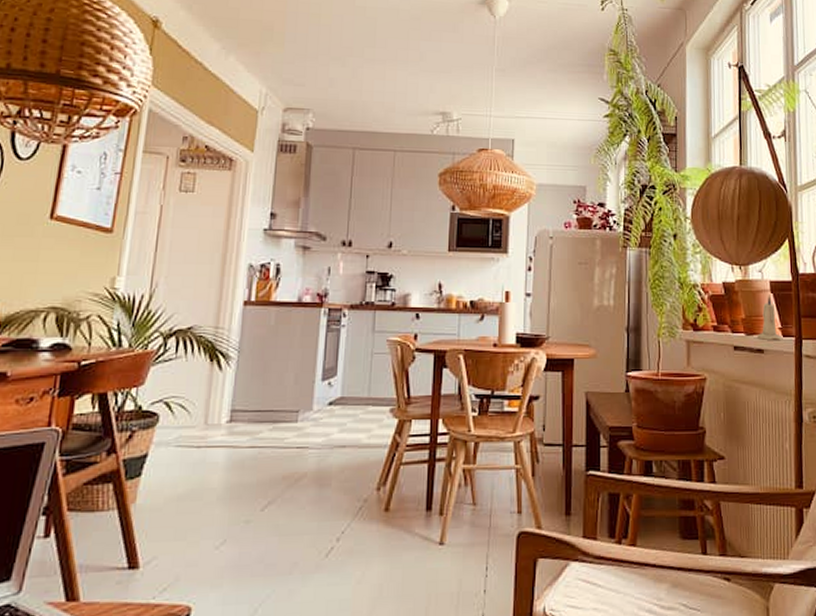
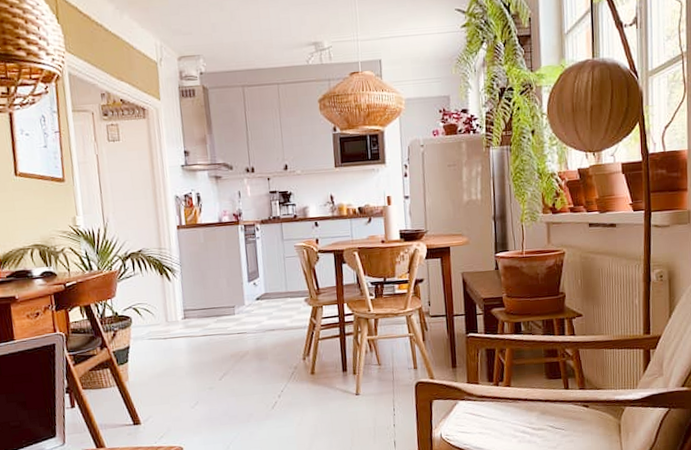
candle: present [756,295,783,341] -> none [609,175,634,216]

